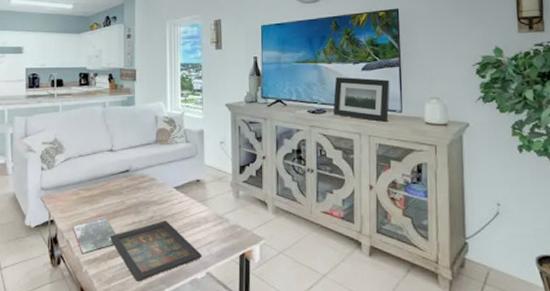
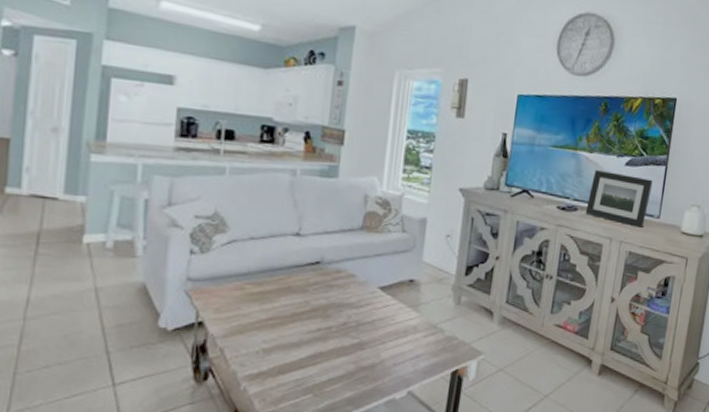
magazine: present [72,219,116,254] -> none [229,323,293,368]
icon panel: present [110,221,202,281] -> none [283,328,405,402]

